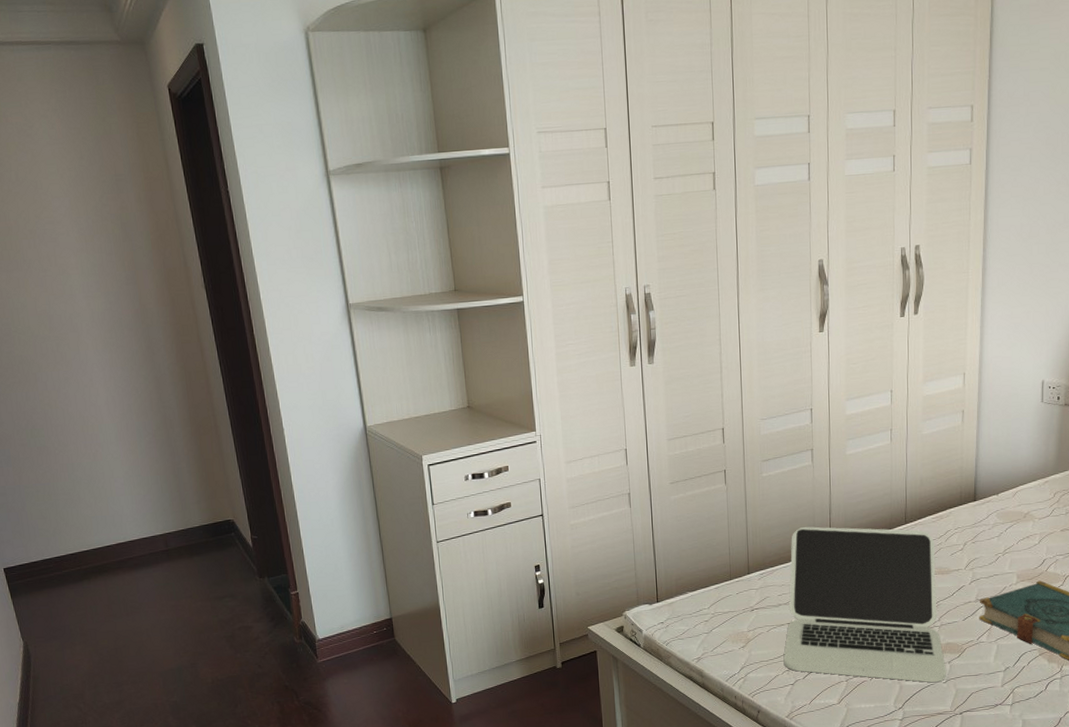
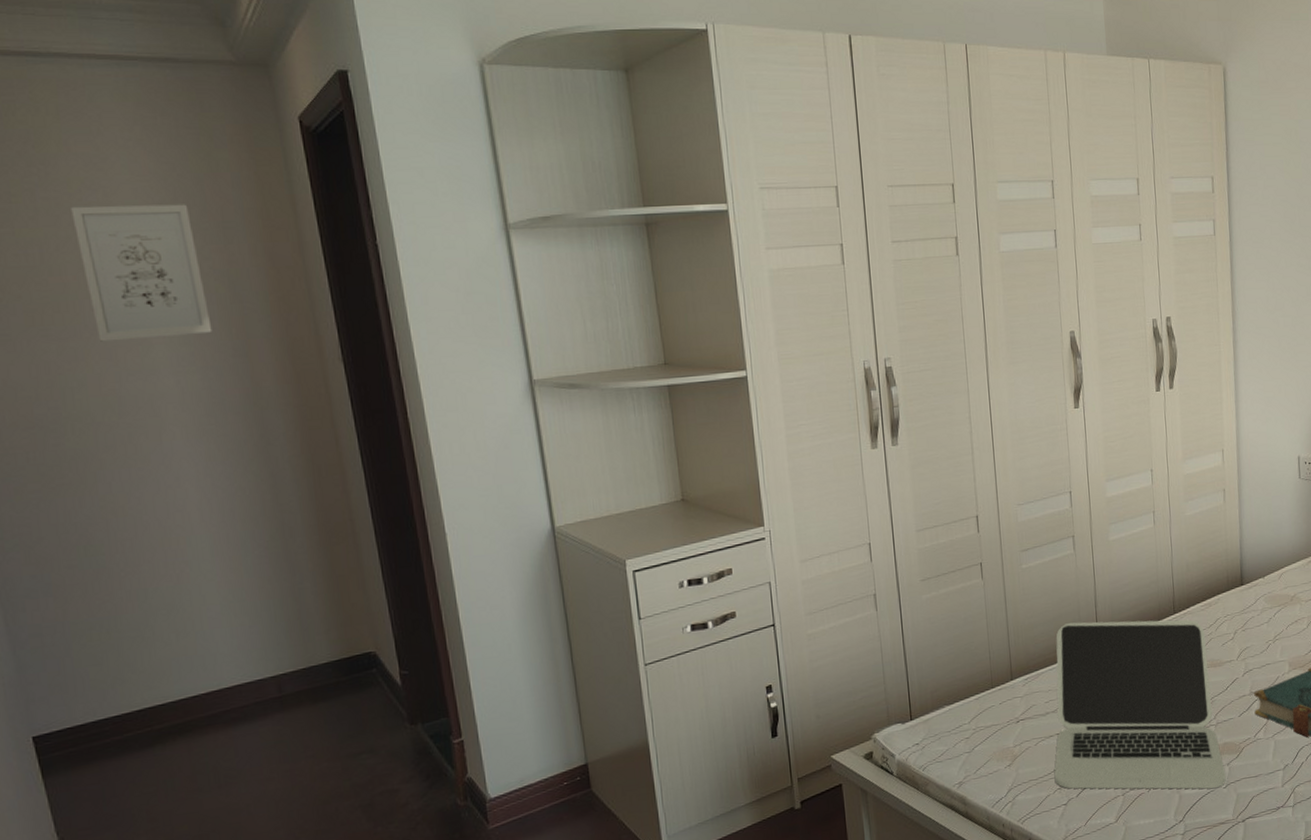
wall art: none [10,161,111,273] -> present [71,204,213,342]

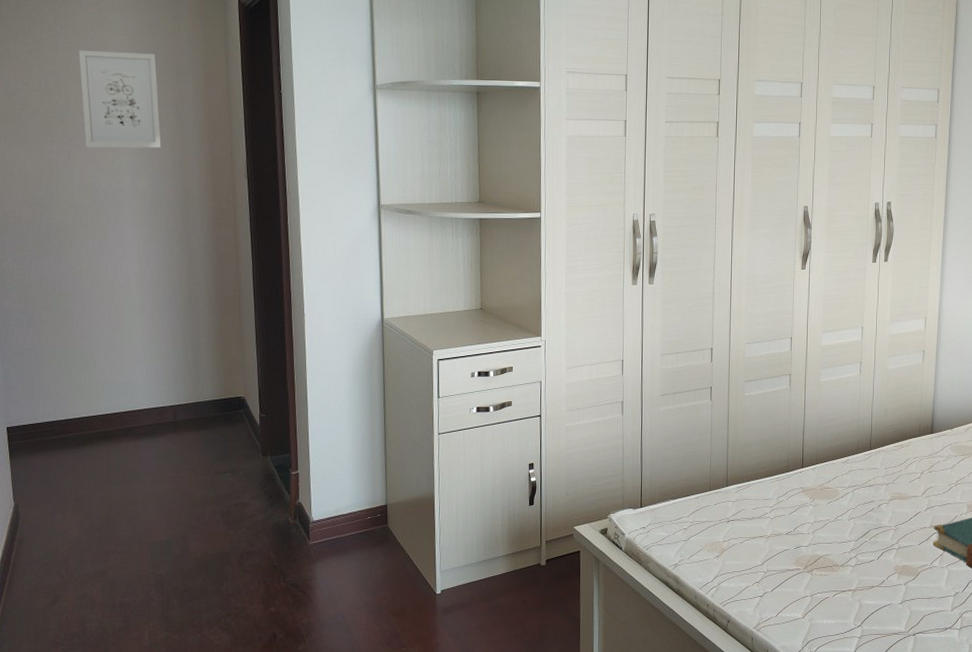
laptop: present [1054,619,1226,789] -> none [754,446,902,603]

